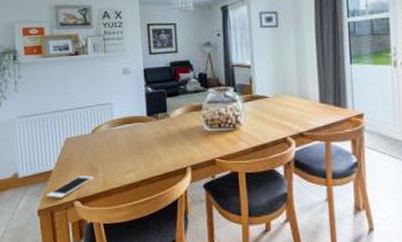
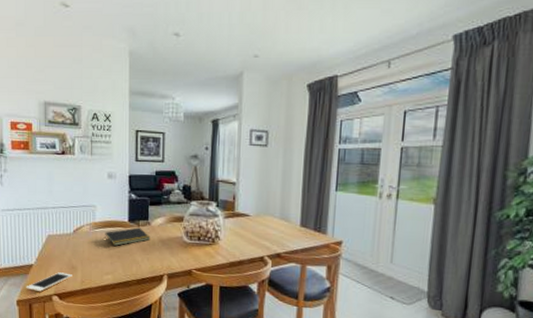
notepad: none [124,121,171,142] -> present [105,227,151,246]

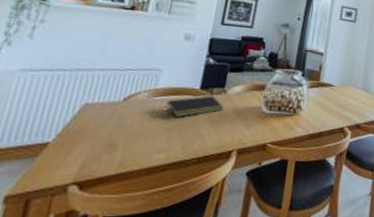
cell phone: present [26,272,72,292] -> none [27,152,108,180]

